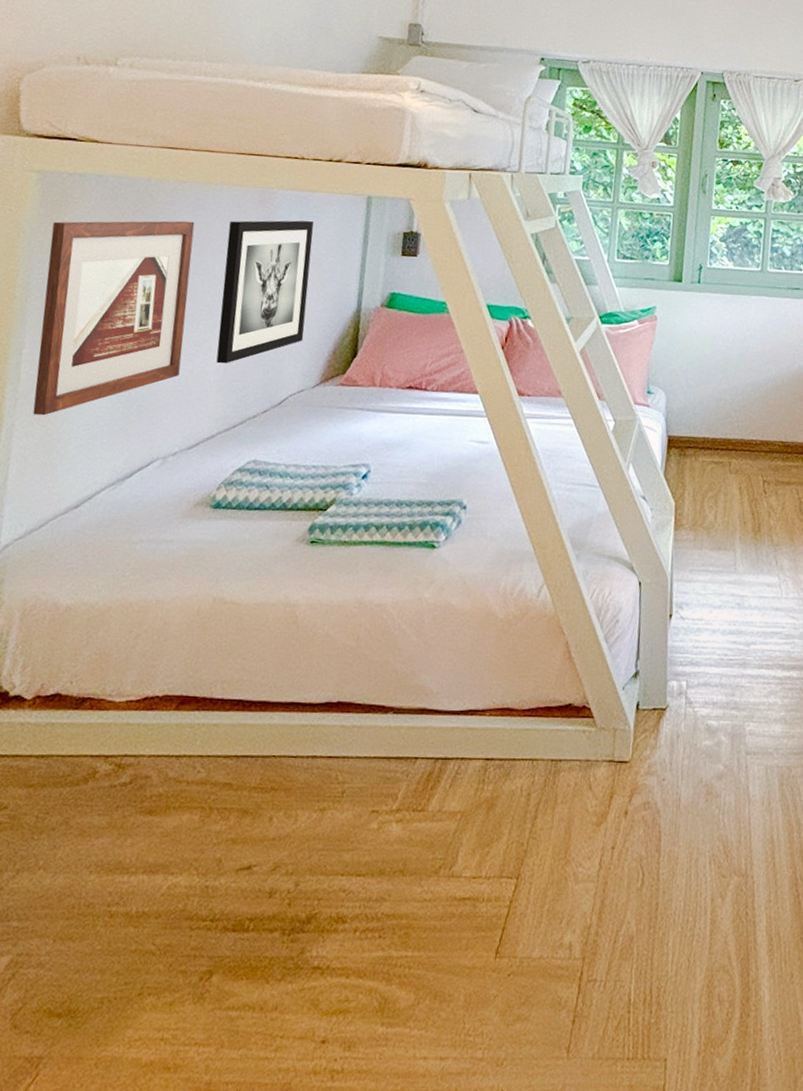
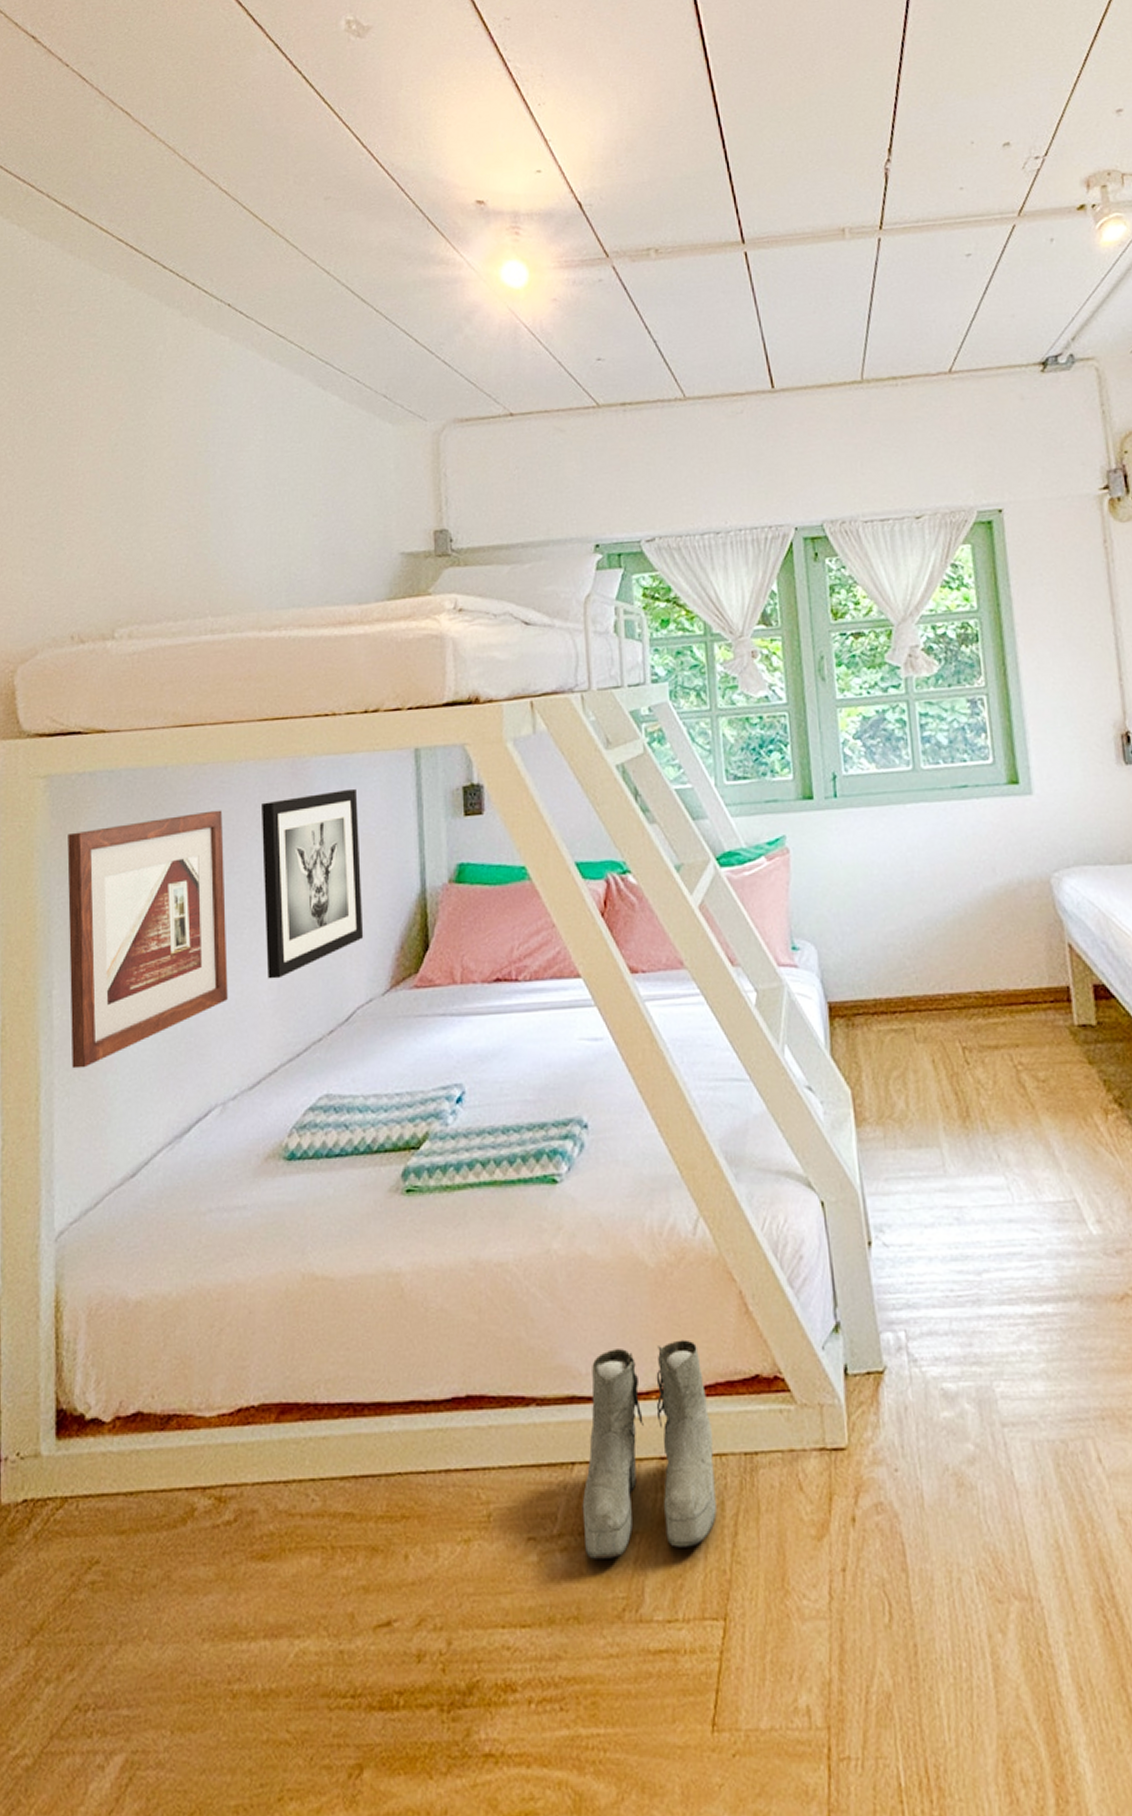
boots: none [416,673,530,831] -> present [582,1339,717,1561]

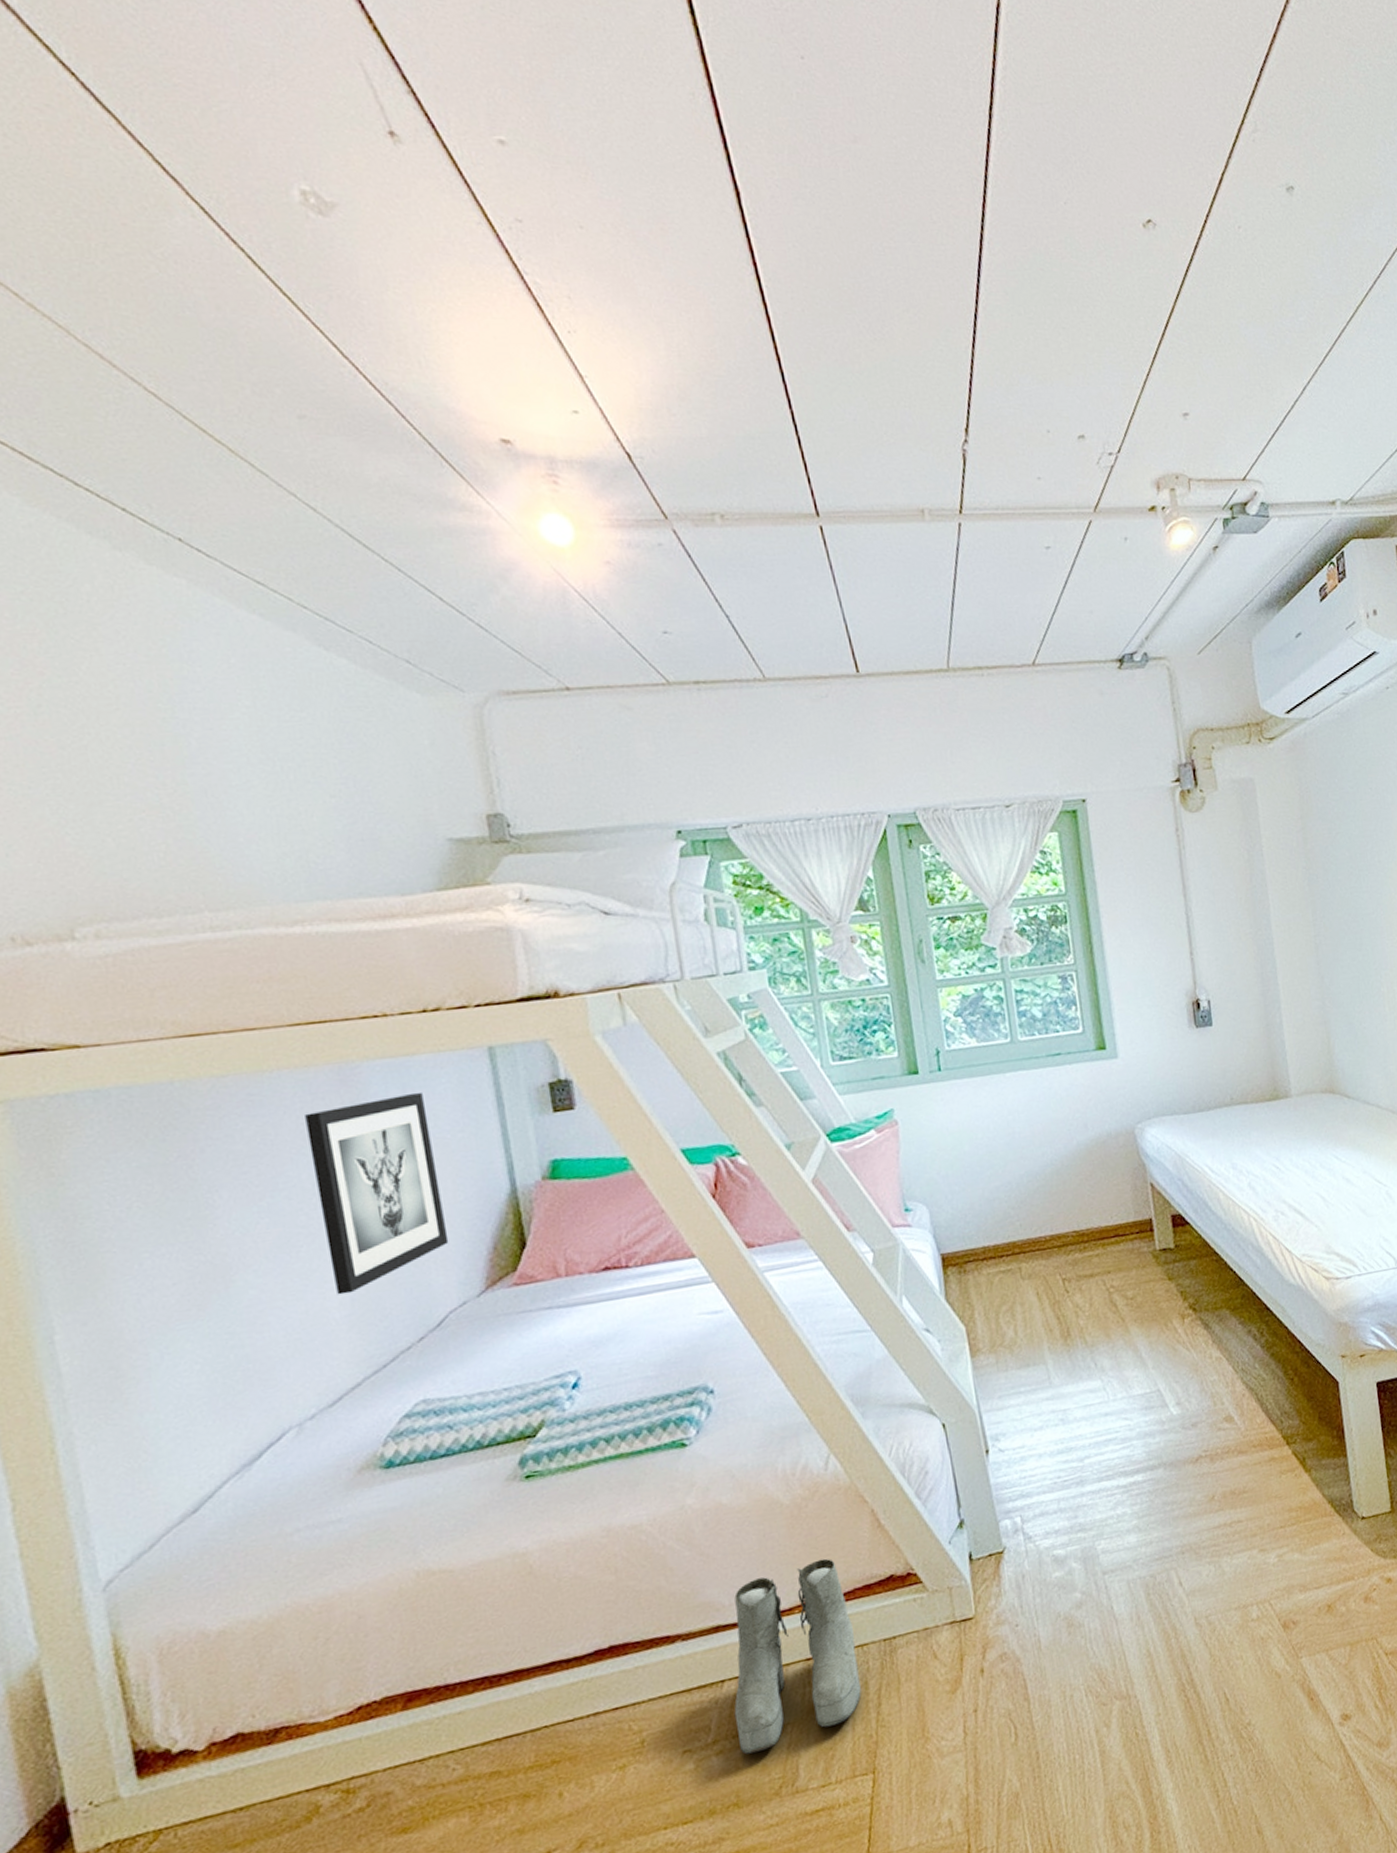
picture frame: present [67,810,228,1069] -> none [46,1125,290,1415]

